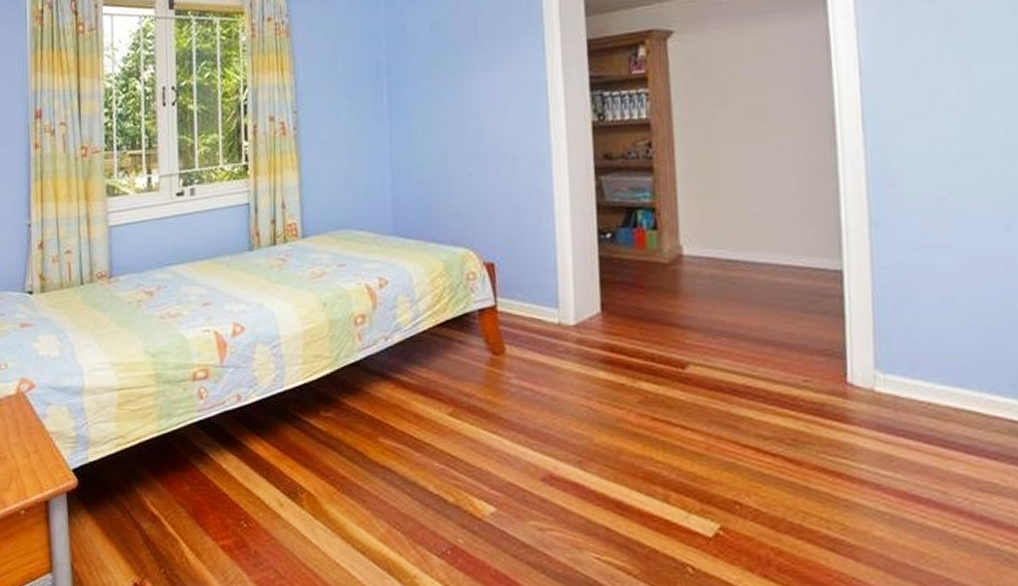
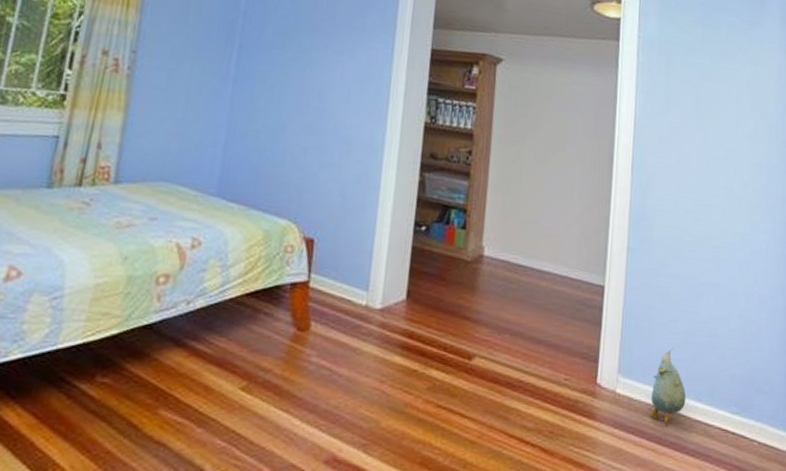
plush toy: none [924,333,978,424] -> present [649,347,686,425]

